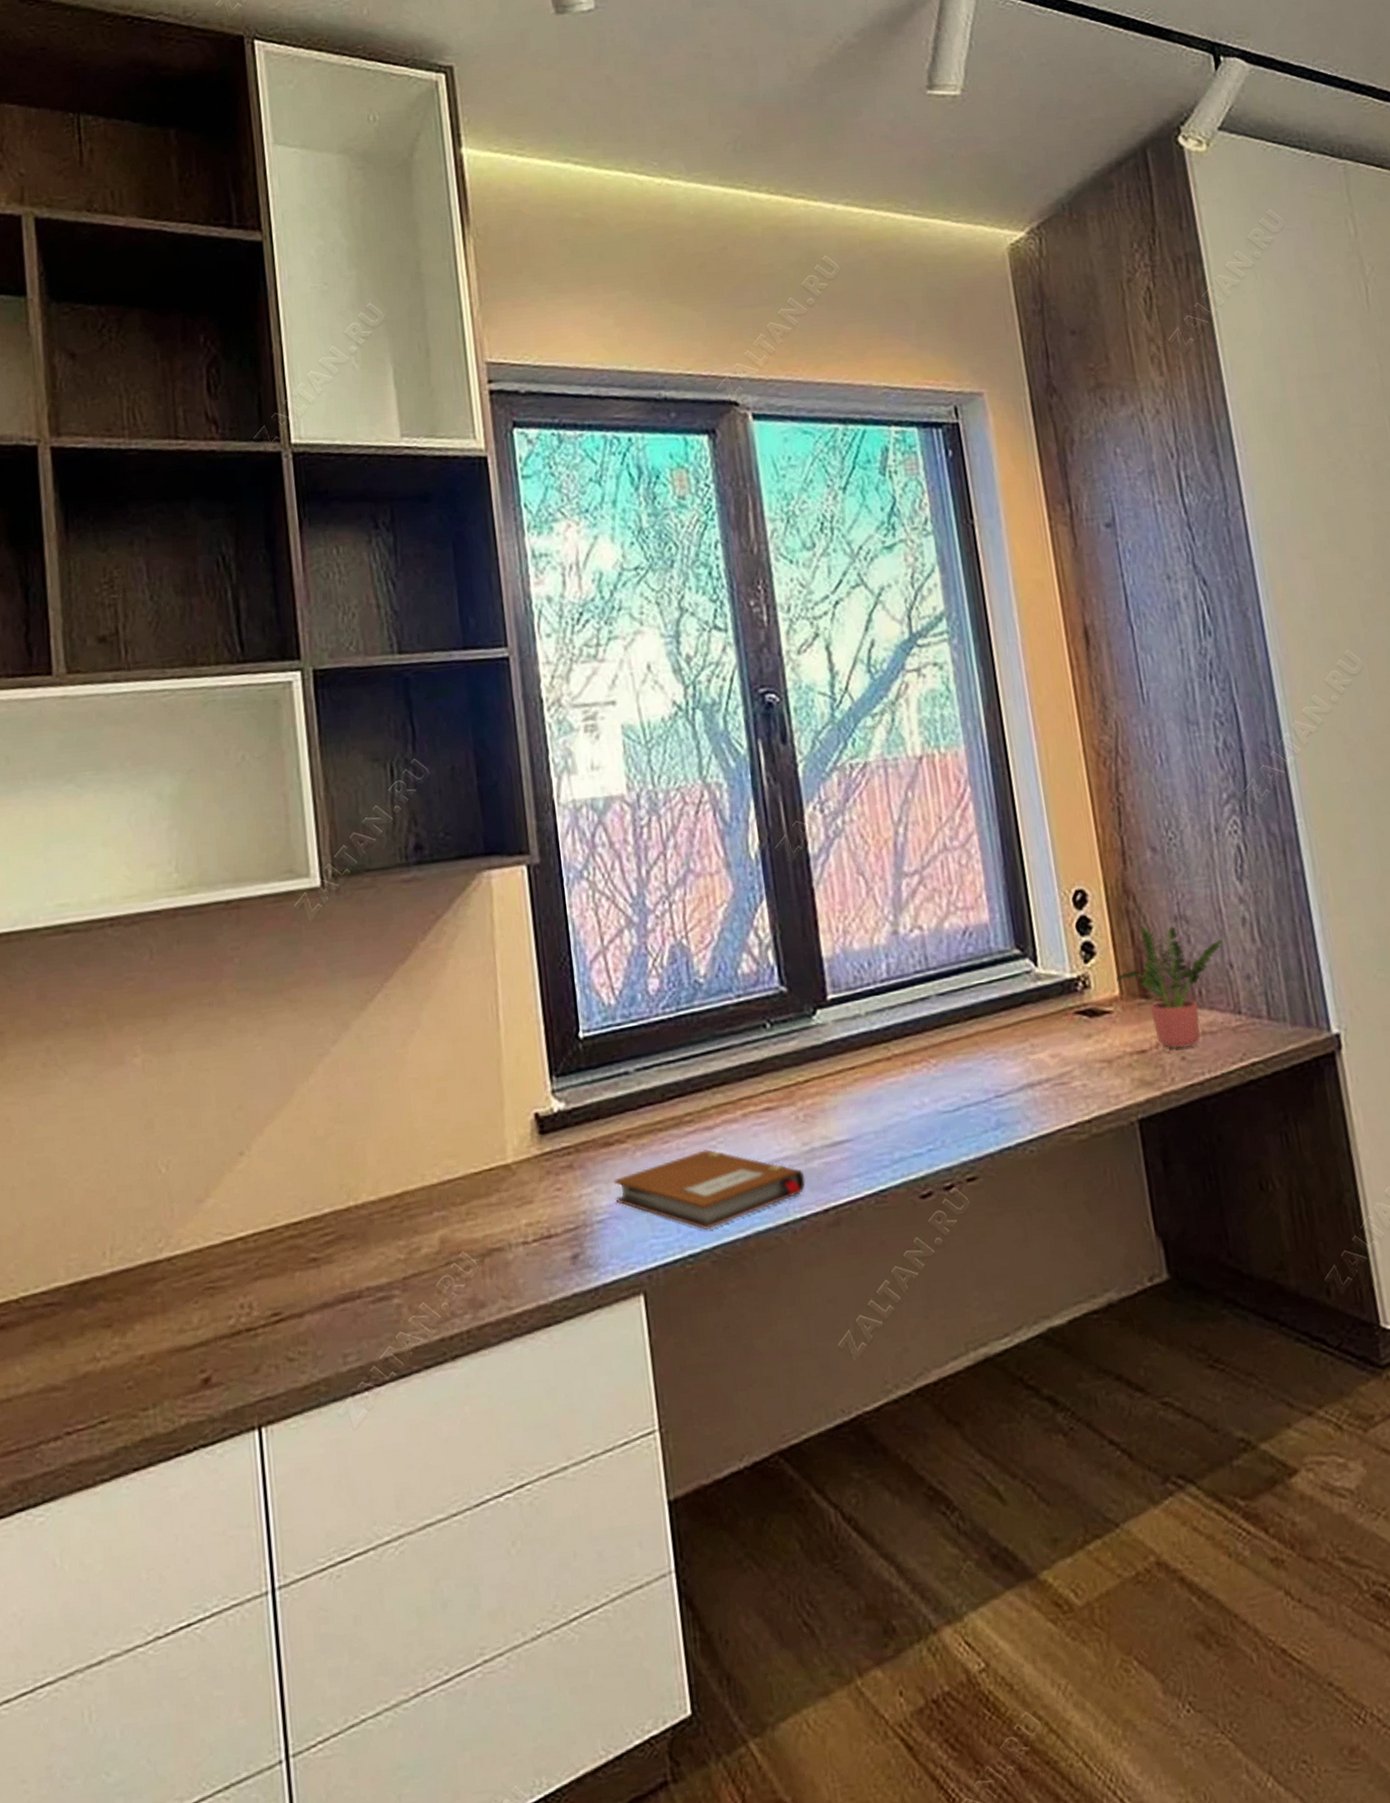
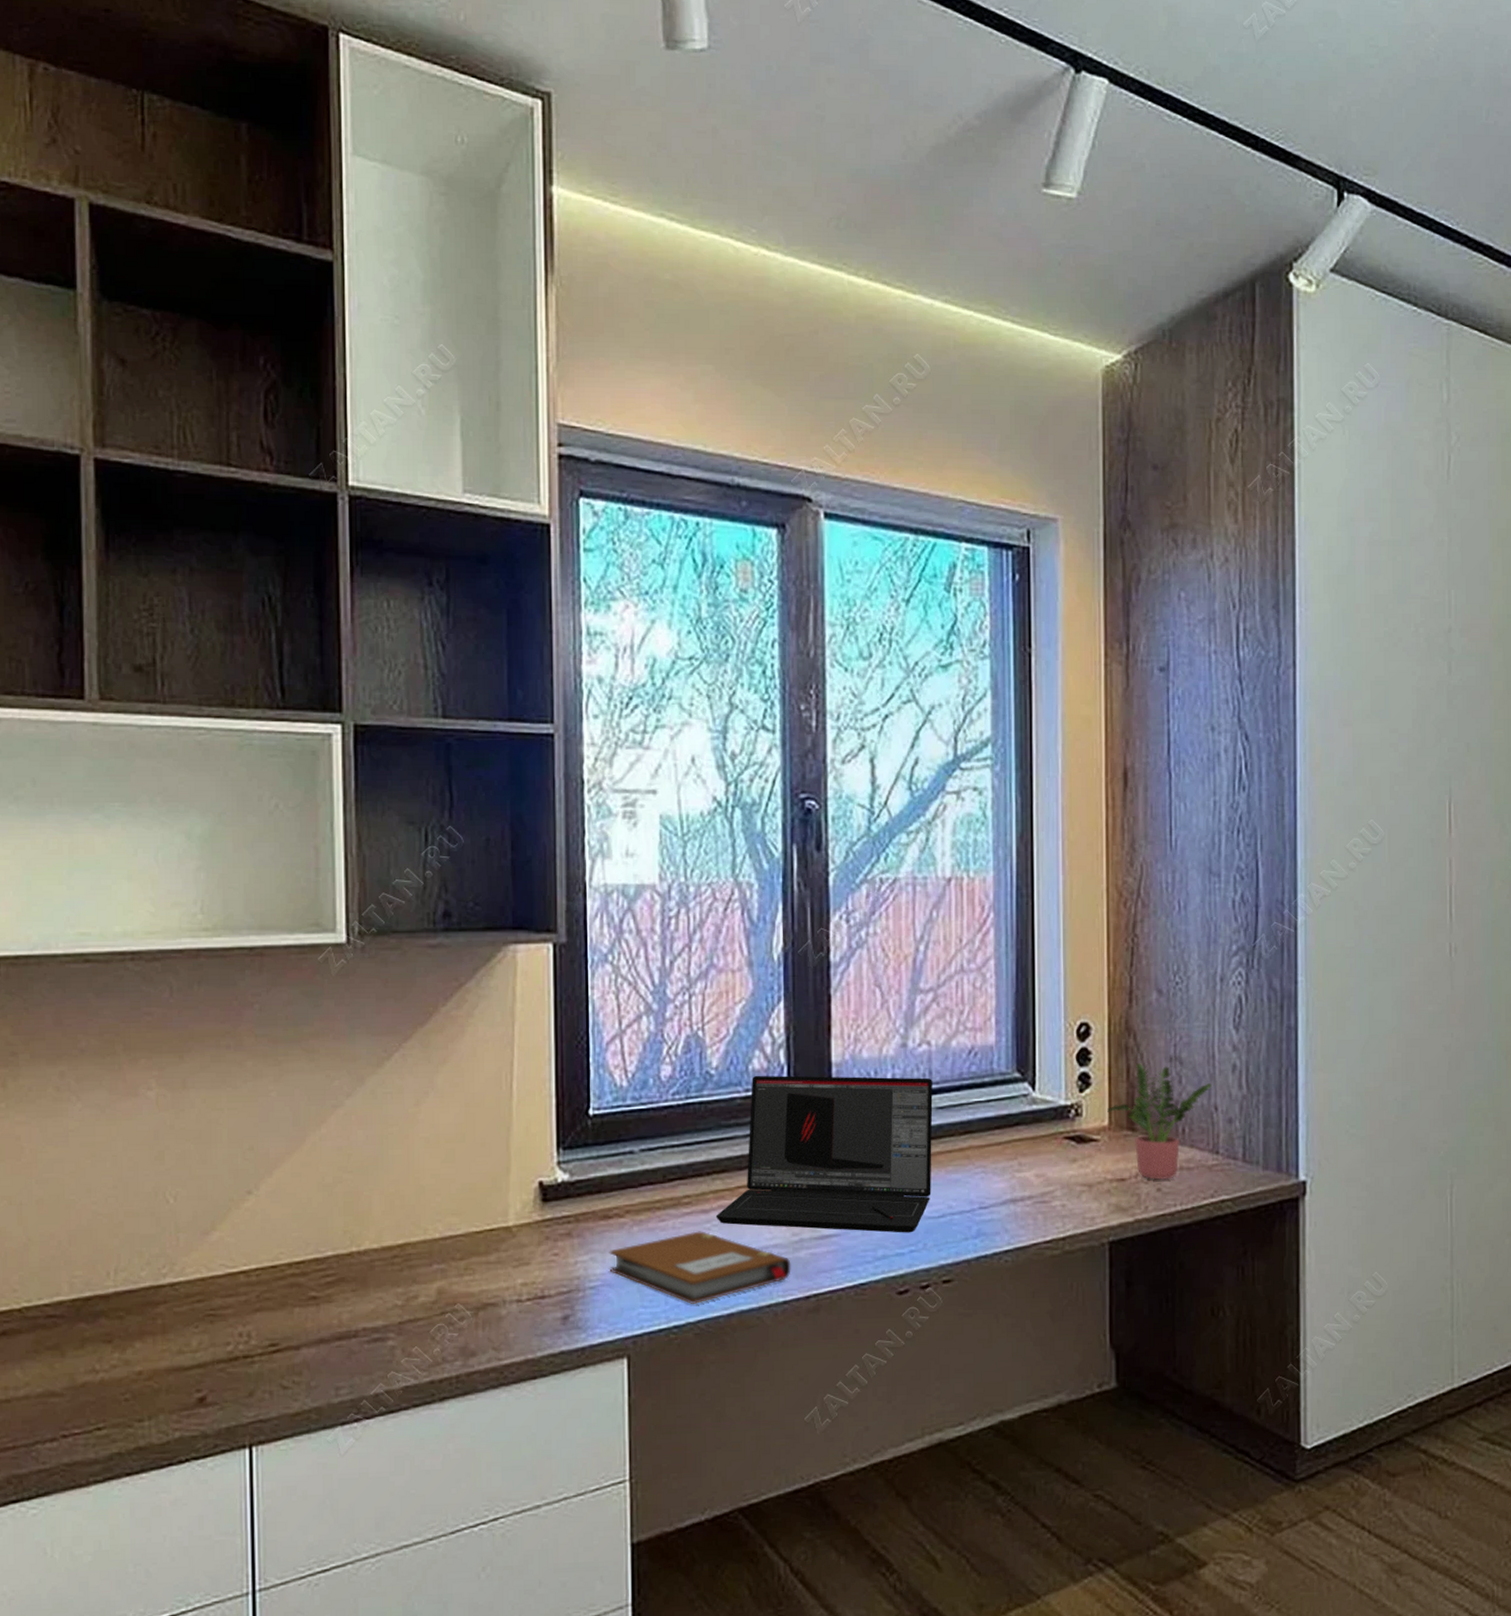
laptop: none [720,964,943,1140] -> present [715,1075,933,1233]

